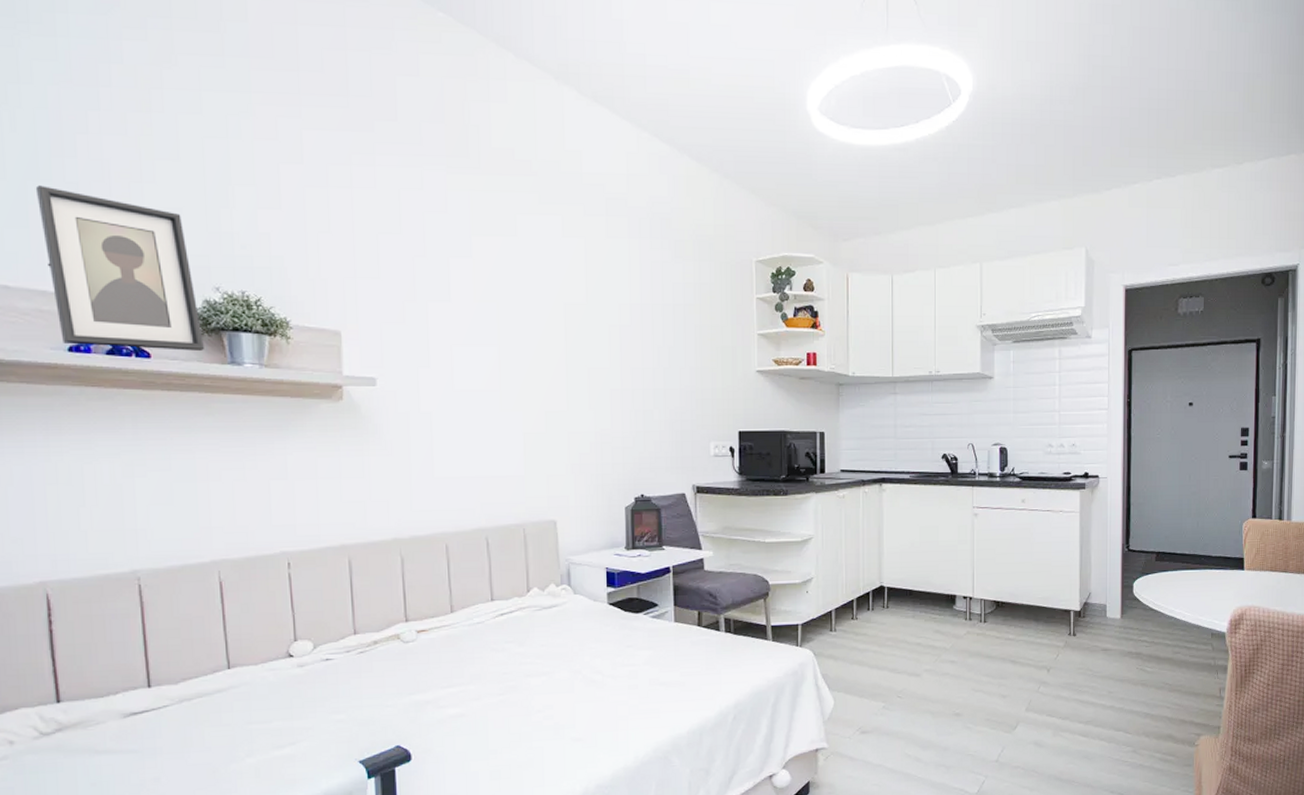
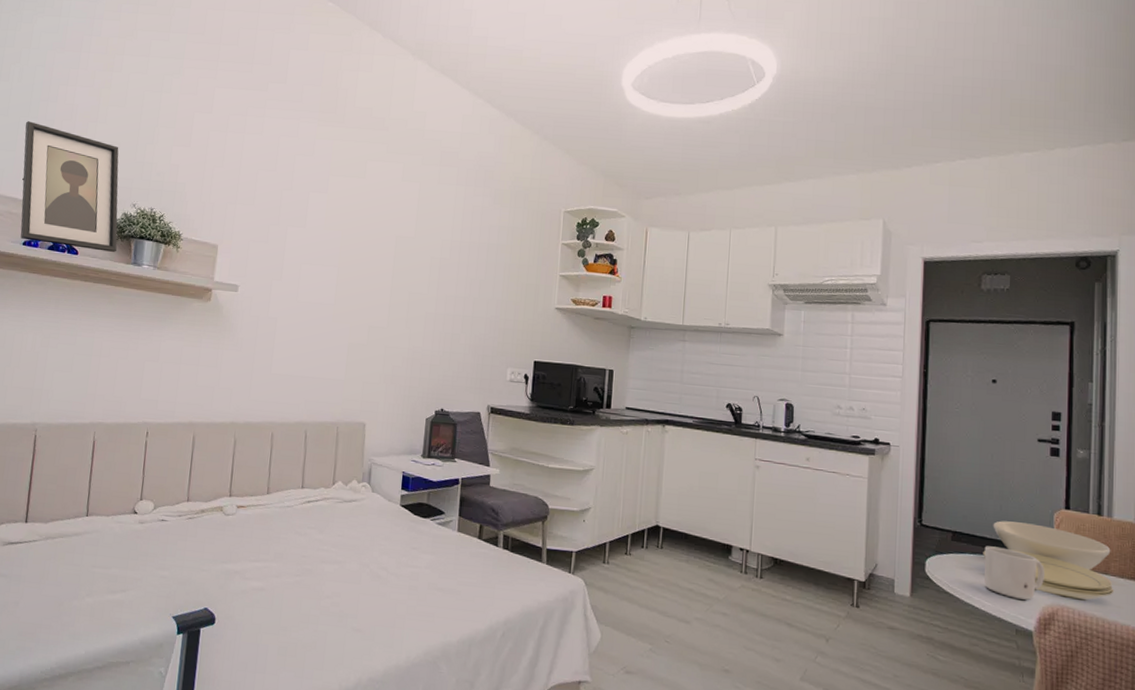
plate: none [1183,561,1292,599] -> present [983,549,1114,600]
mug: none [1184,561,1236,607] -> present [984,546,1046,601]
bowl: none [1191,535,1290,571] -> present [993,521,1111,570]

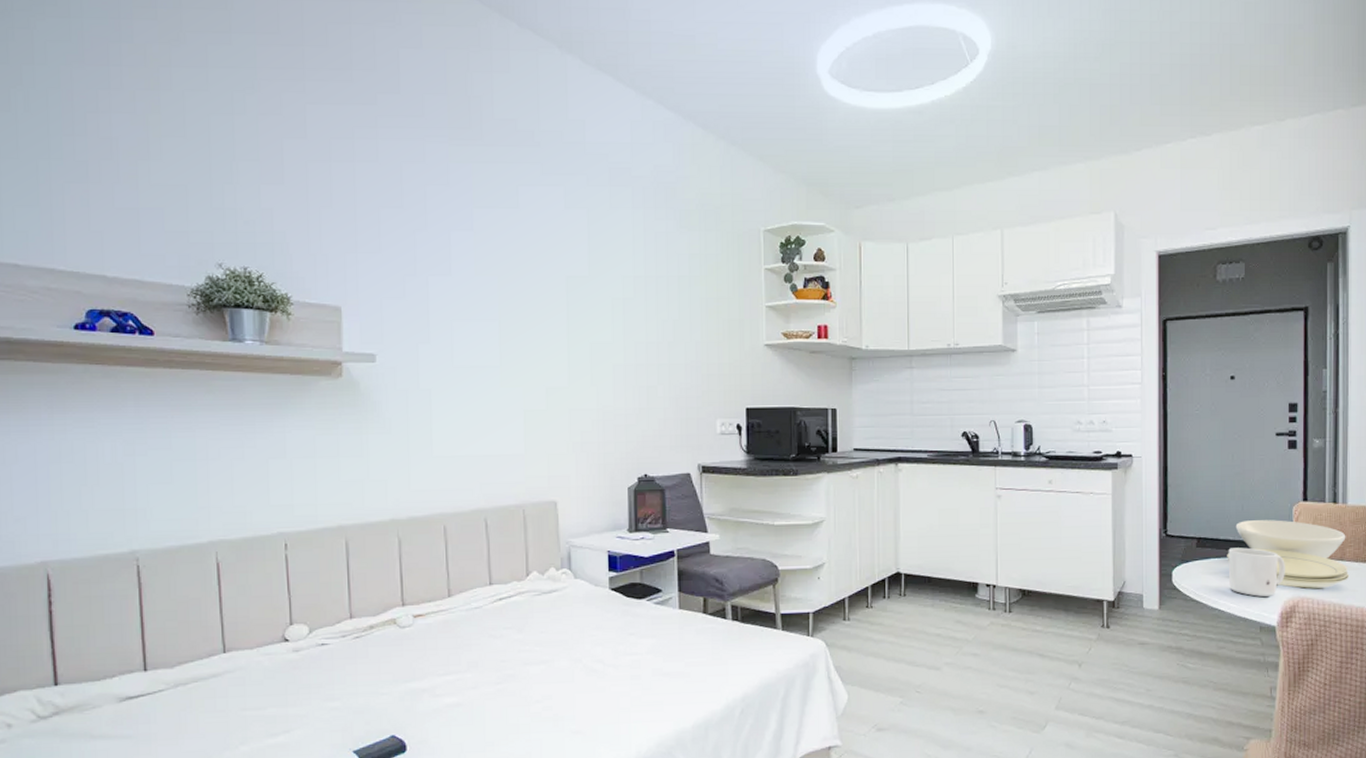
picture frame: present [20,121,119,252] -> none [46,164,206,328]

